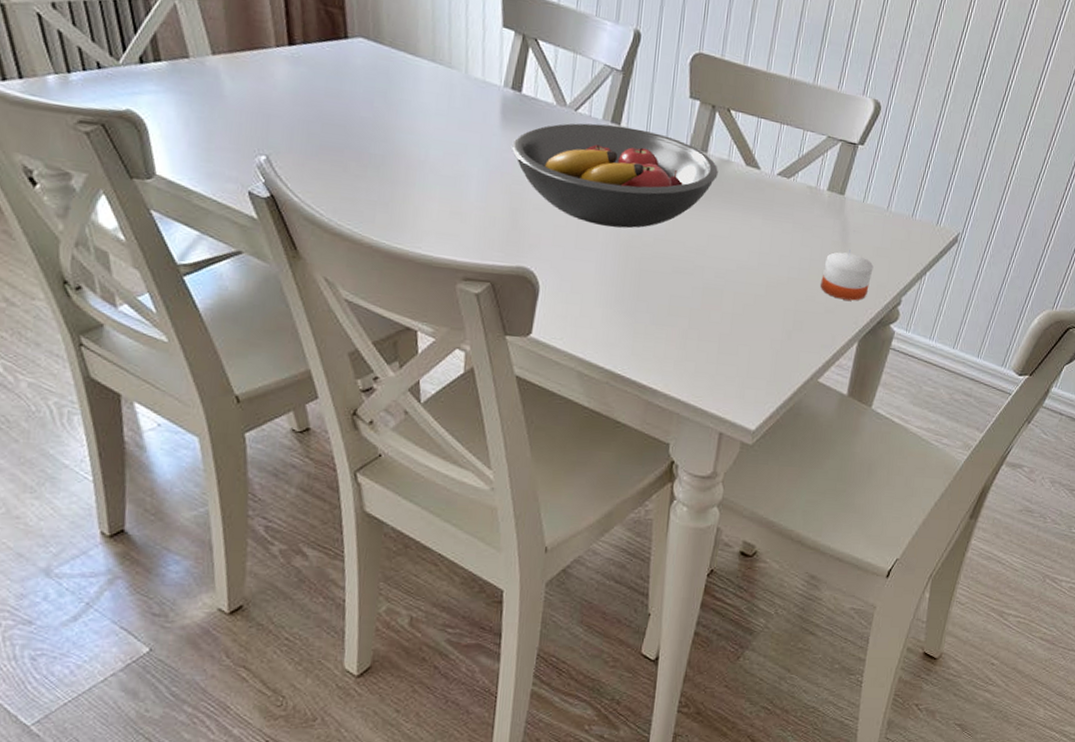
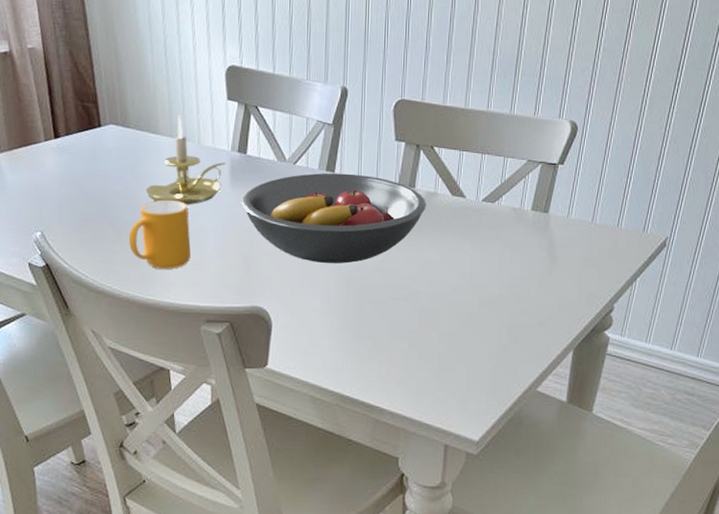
mug: none [375,134,450,216] -> present [128,199,191,269]
candle holder: none [399,37,497,144] -> present [145,115,227,205]
candle: present [820,249,874,301] -> none [532,263,583,312]

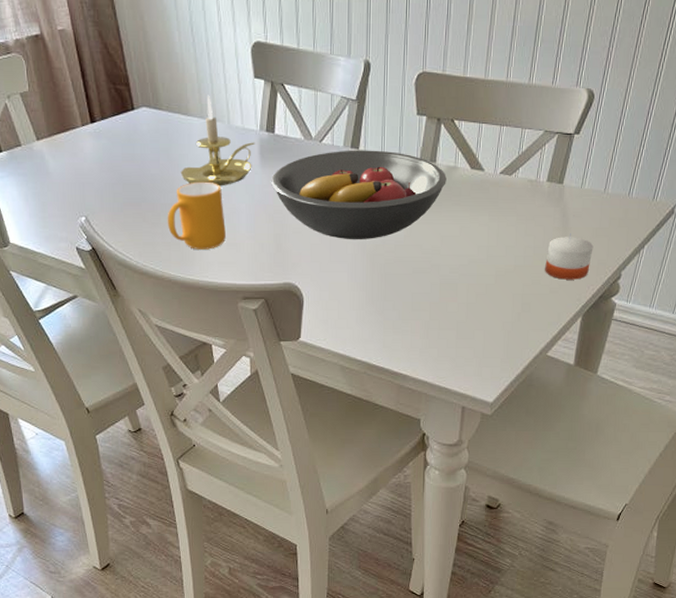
candle: none [532,263,583,312] -> present [545,233,594,280]

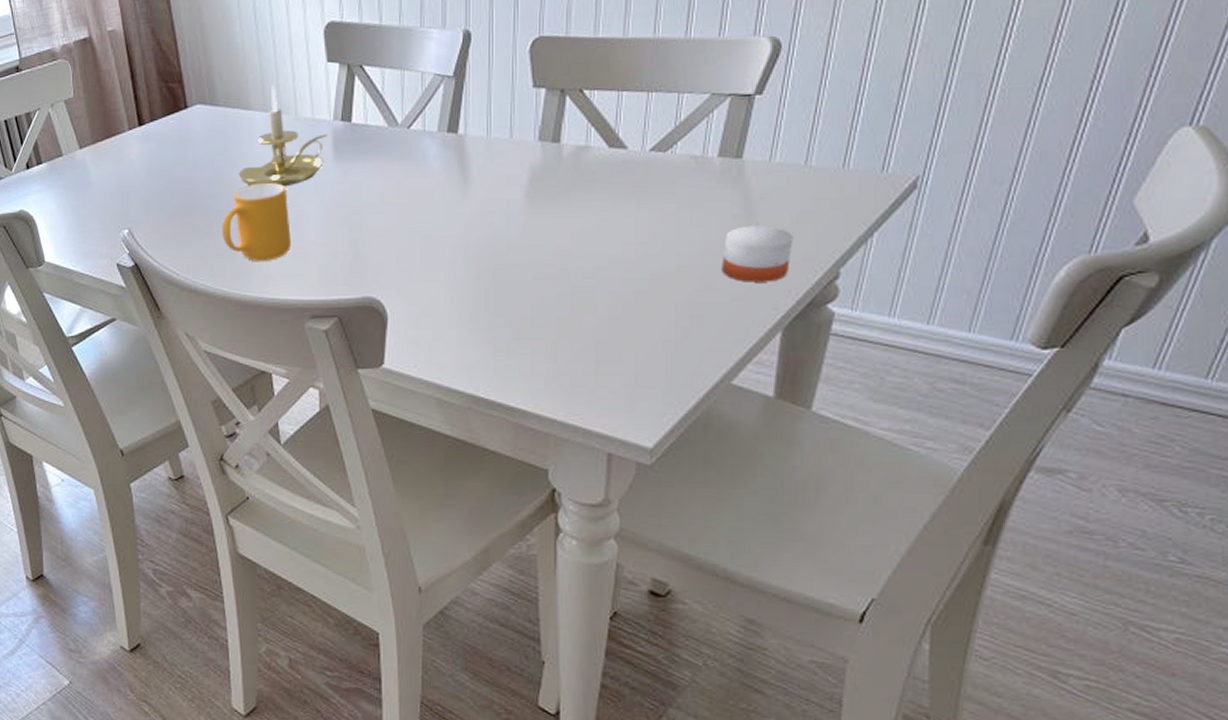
fruit bowl: present [271,150,447,239] -> none [347,132,575,242]

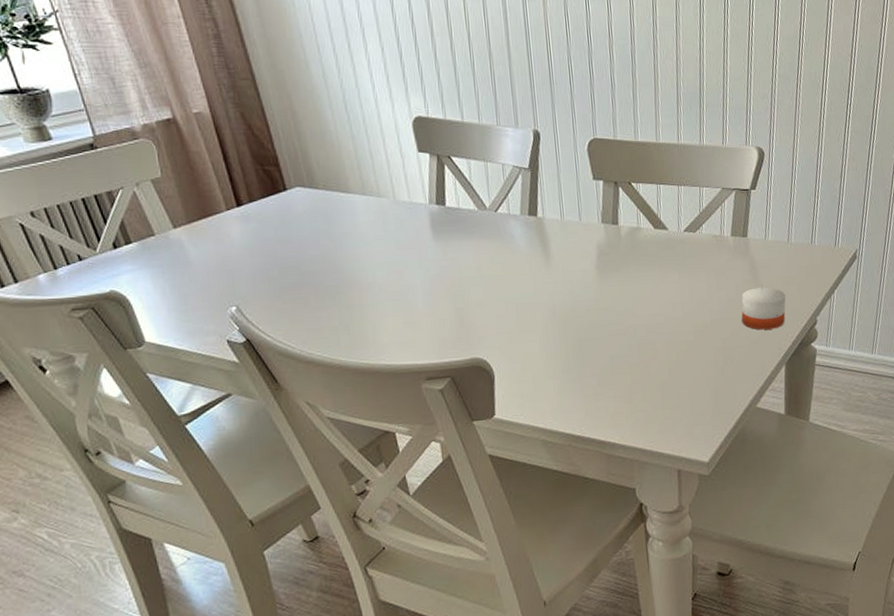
mug: present [221,182,291,261] -> none [332,259,401,332]
candle holder: present [238,85,328,187] -> none [344,171,426,264]

